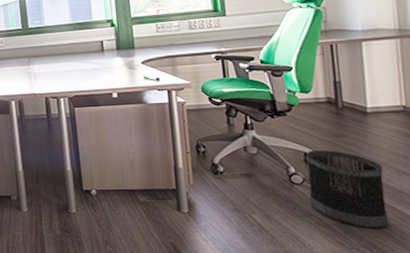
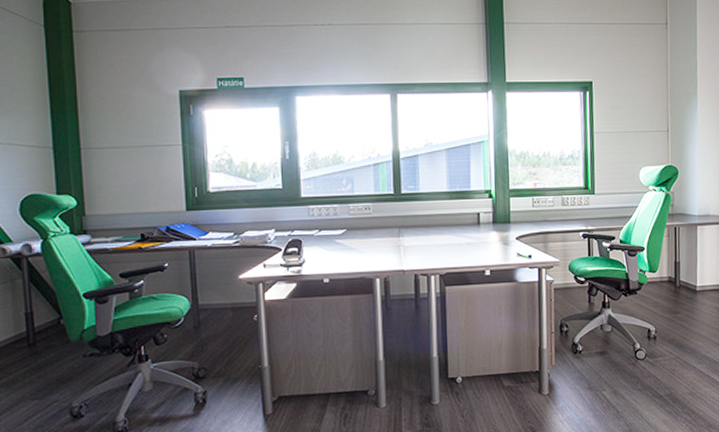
wastebasket: present [306,150,389,229] -> none [649,326,705,397]

